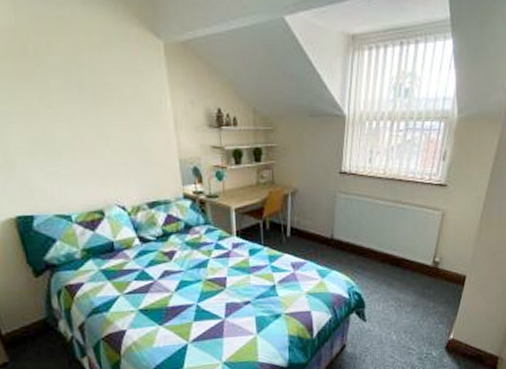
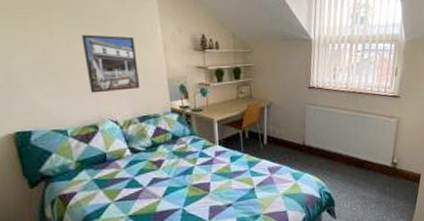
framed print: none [83,107,149,175] -> present [82,34,140,93]

